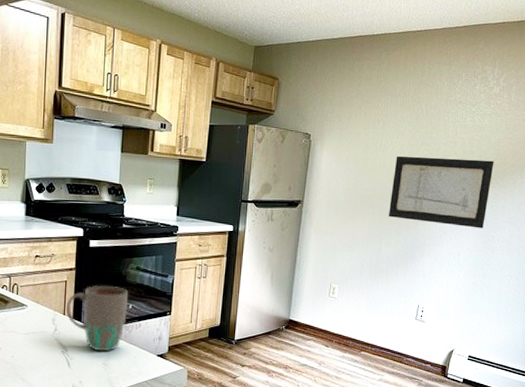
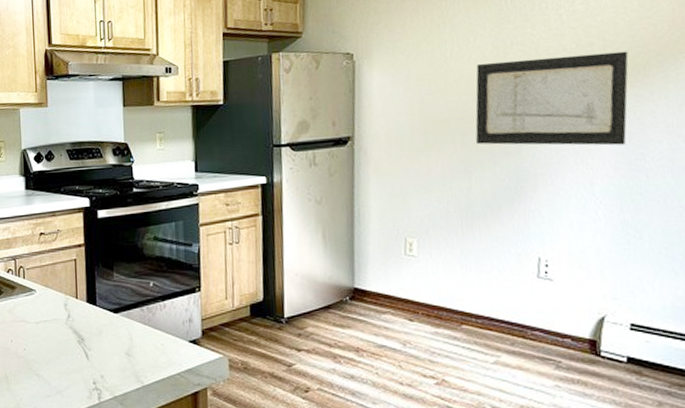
mug: present [66,285,128,352] -> none [78,261,149,340]

